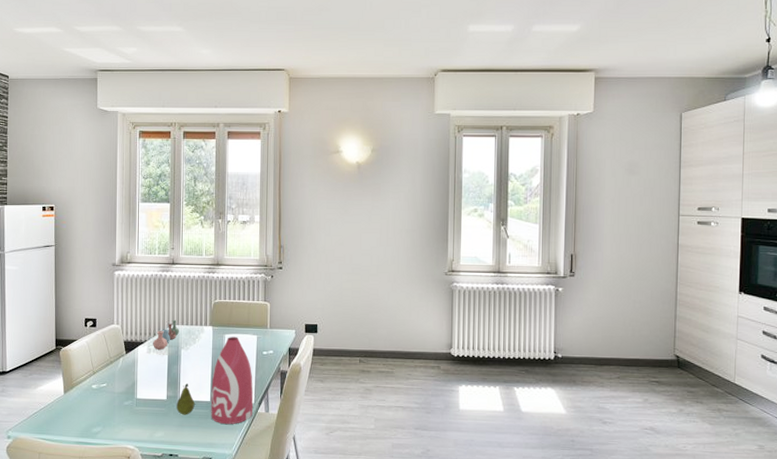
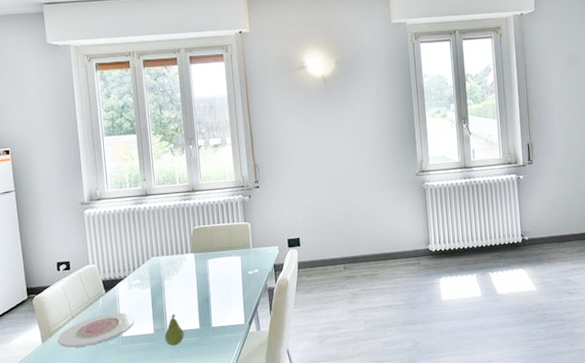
plate: none [79,374,150,403] -> present [58,312,135,348]
vase: present [153,319,180,350] -> none [133,251,161,284]
bottle: present [211,337,253,424] -> none [199,260,244,349]

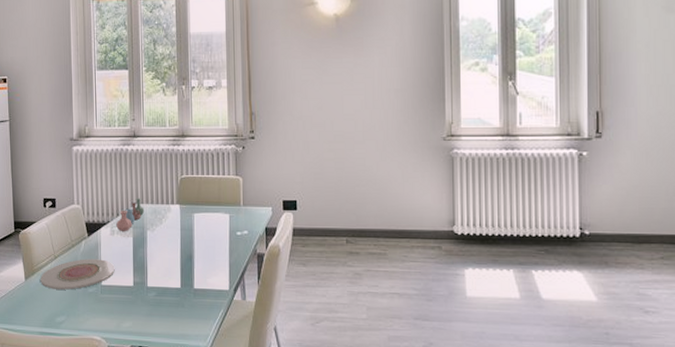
vase: none [133,251,161,284] -> present [116,198,145,231]
fruit: present [165,314,184,346] -> none [144,268,164,303]

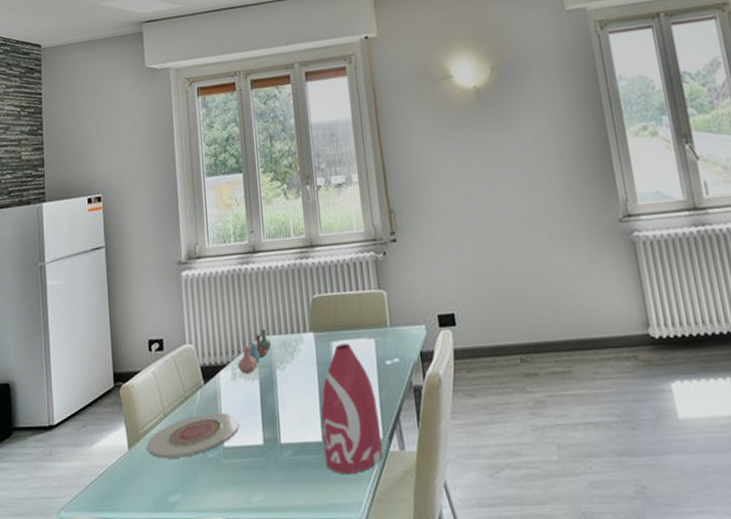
bottle: none [181,216,228,313] -> present [321,344,383,473]

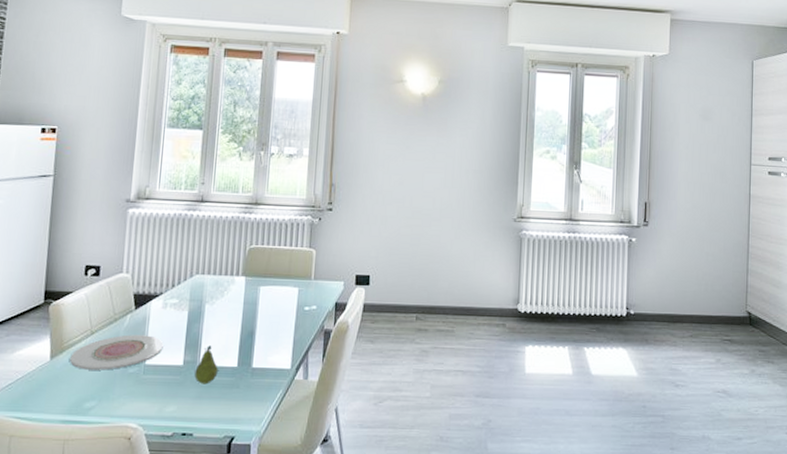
vase: present [238,328,272,373] -> none [170,268,205,304]
fruit: none [277,418,302,466] -> present [194,345,218,385]
bottle: present [321,344,383,473] -> none [237,289,291,394]

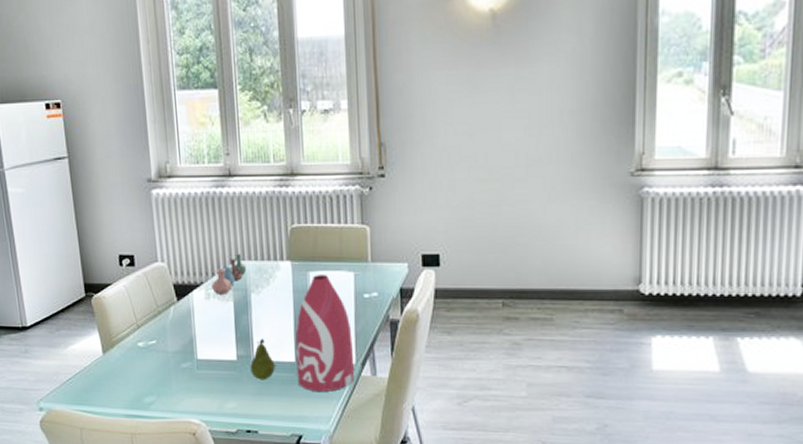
plate: present [70,334,164,370] -> none [121,328,213,365]
vase: none [170,268,205,304] -> present [212,253,247,294]
bottle: none [237,289,291,394] -> present [295,275,354,392]

